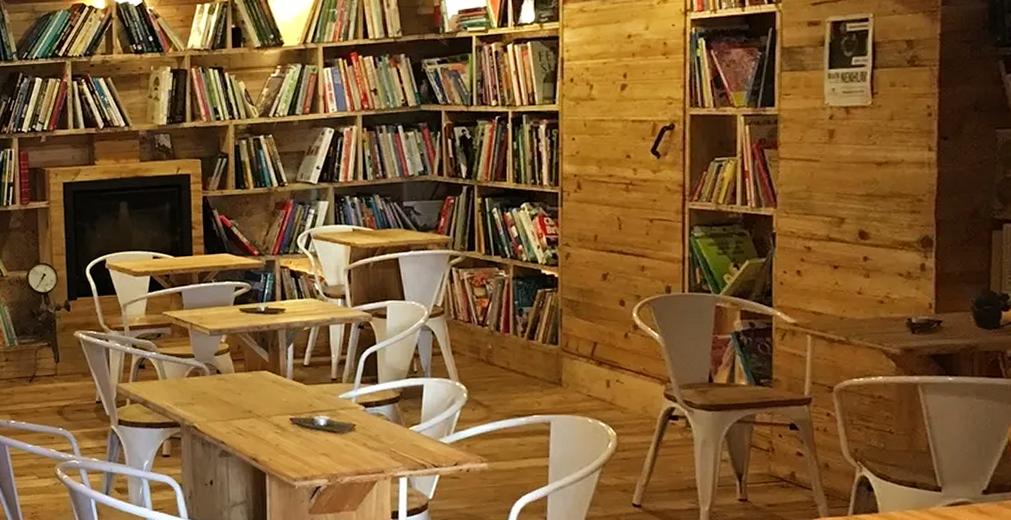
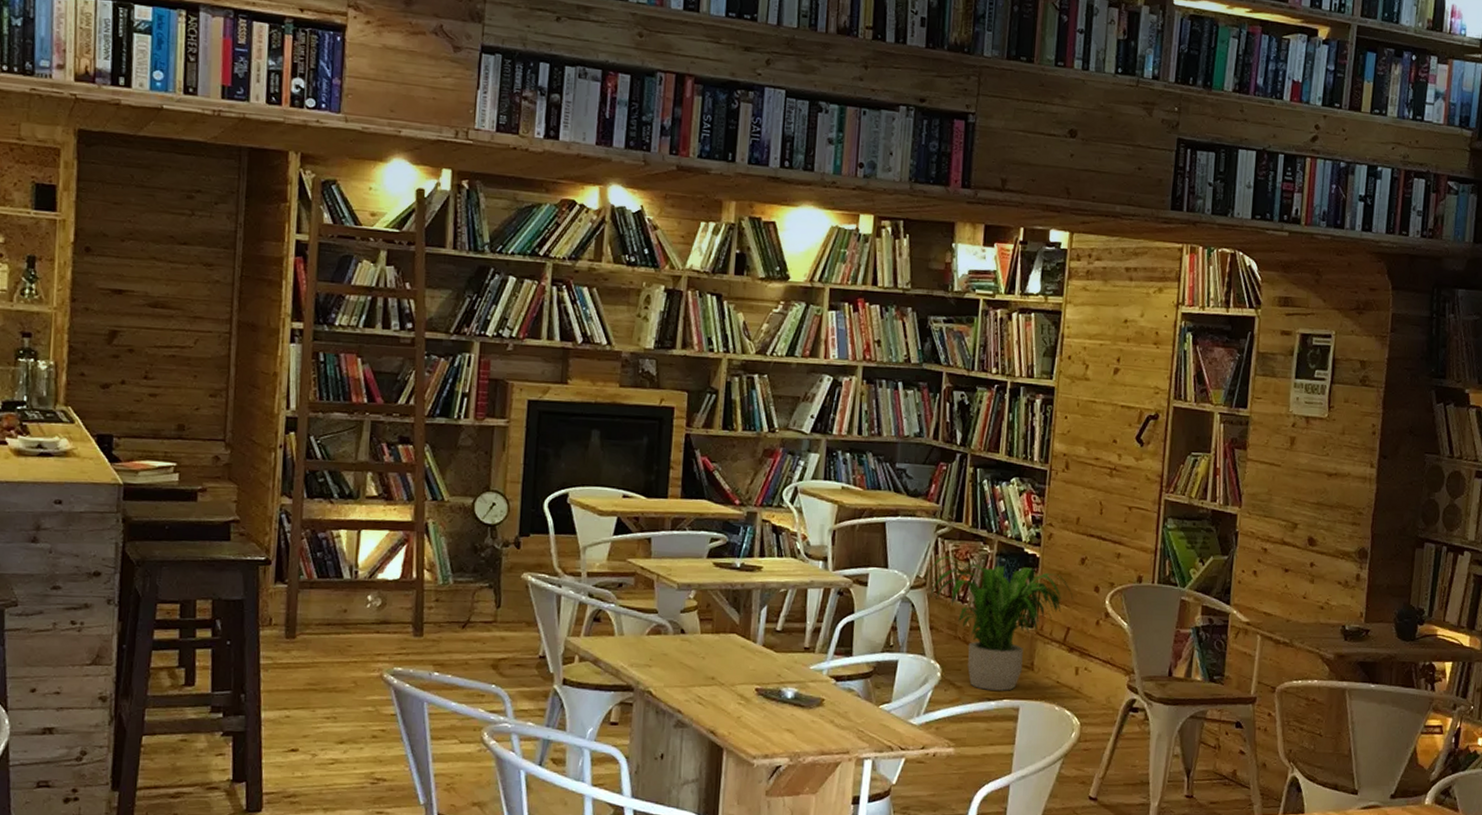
potted plant: none [442,284,598,407] -> present [924,556,1074,691]

